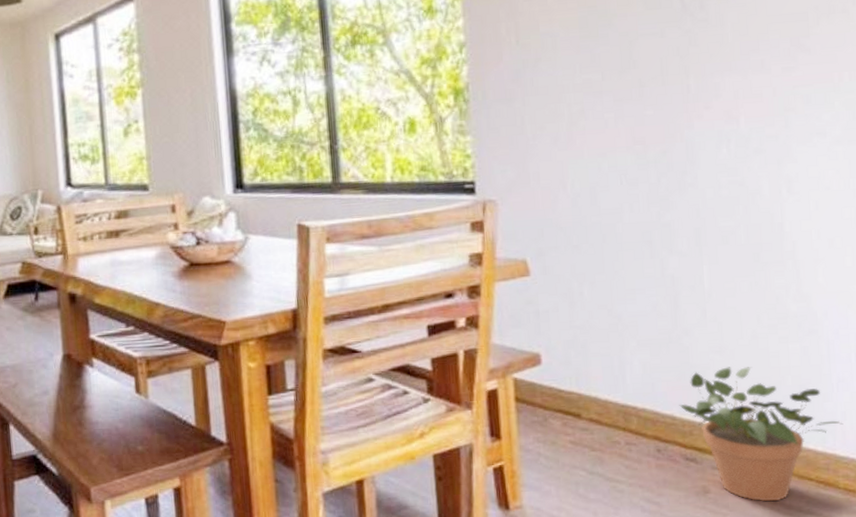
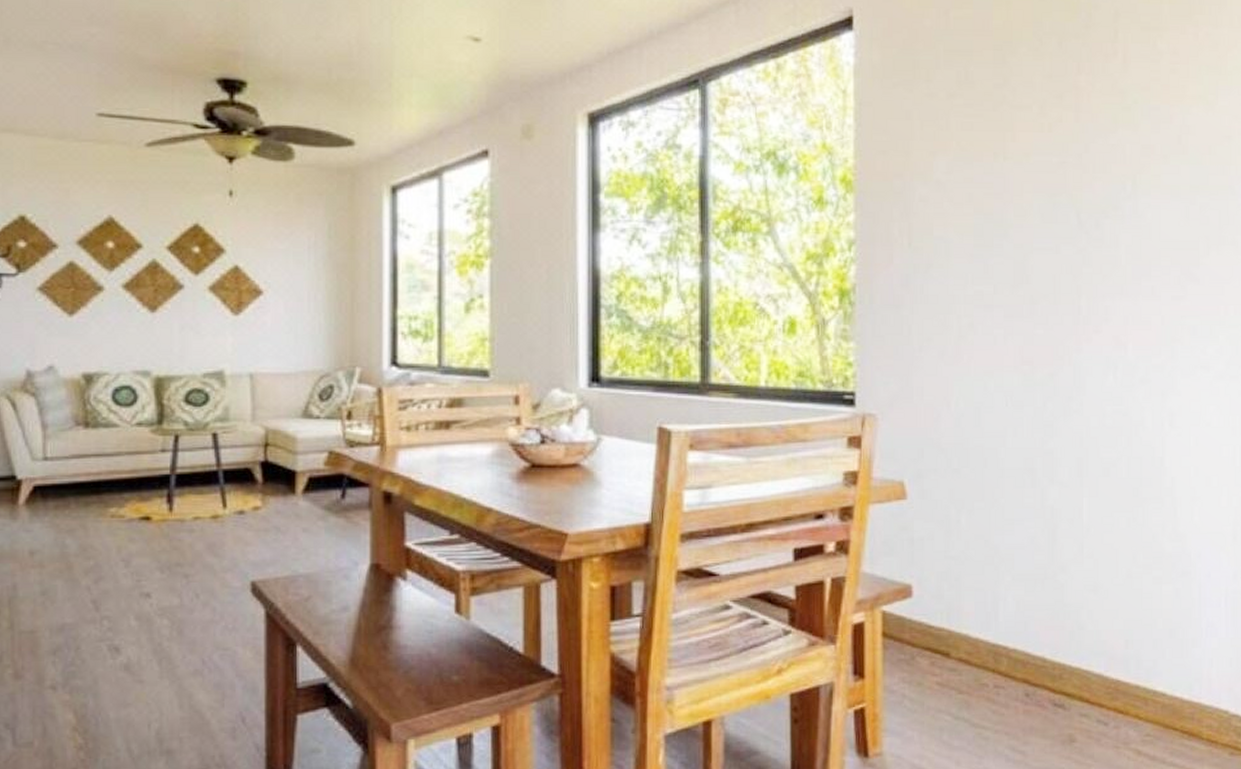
potted plant: present [679,367,844,502] -> none [1051,607,1210,752]

